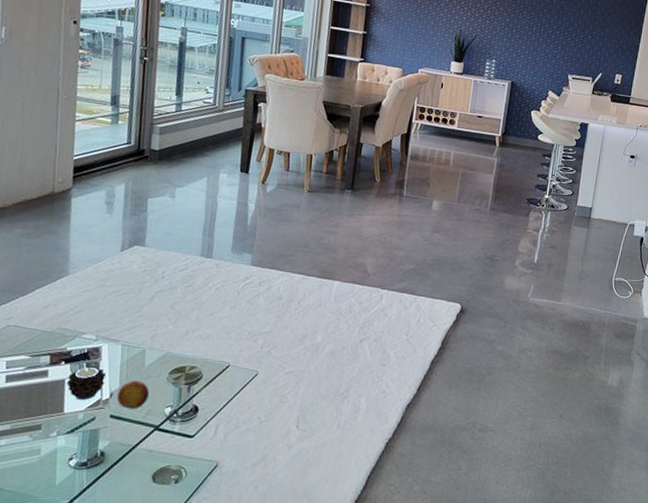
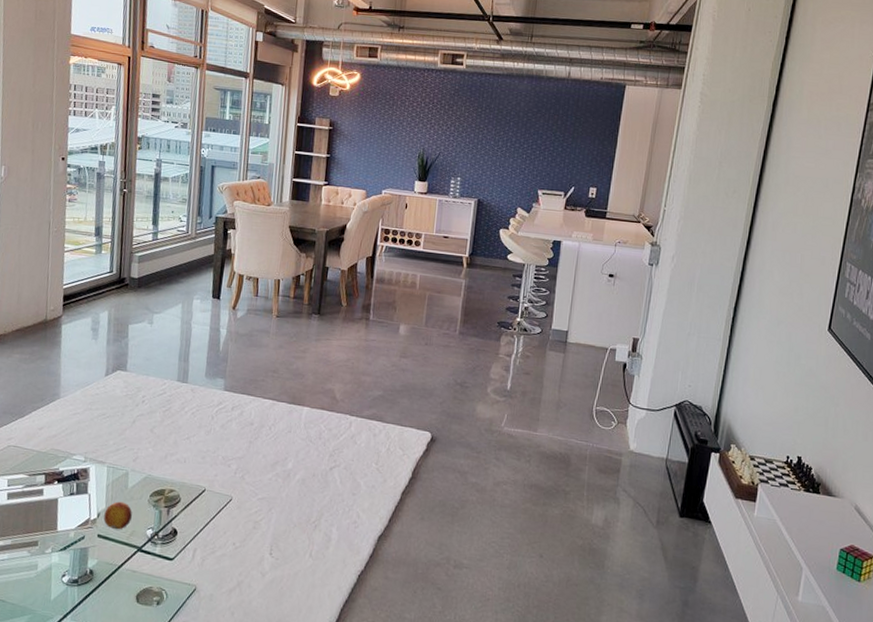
candle: present [66,366,107,400] -> none [59,486,94,519]

